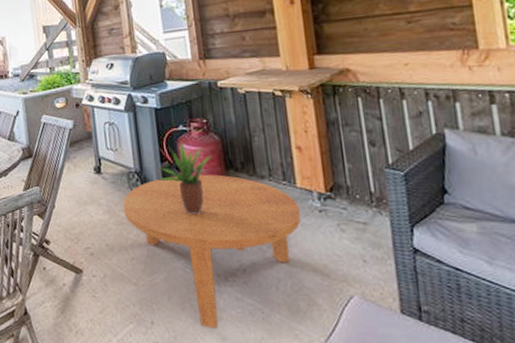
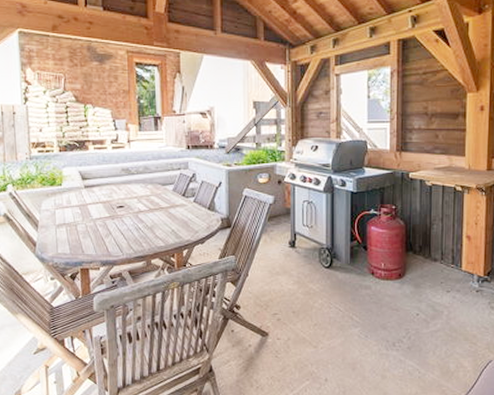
coffee table: present [123,174,302,330] -> none [312,254,462,386]
potted plant: present [158,140,213,215] -> none [346,223,397,289]

